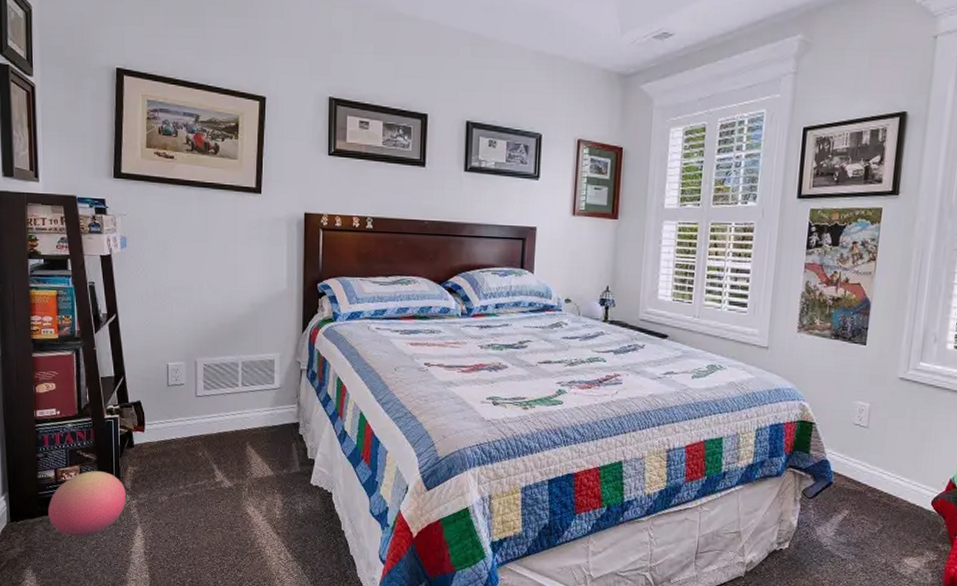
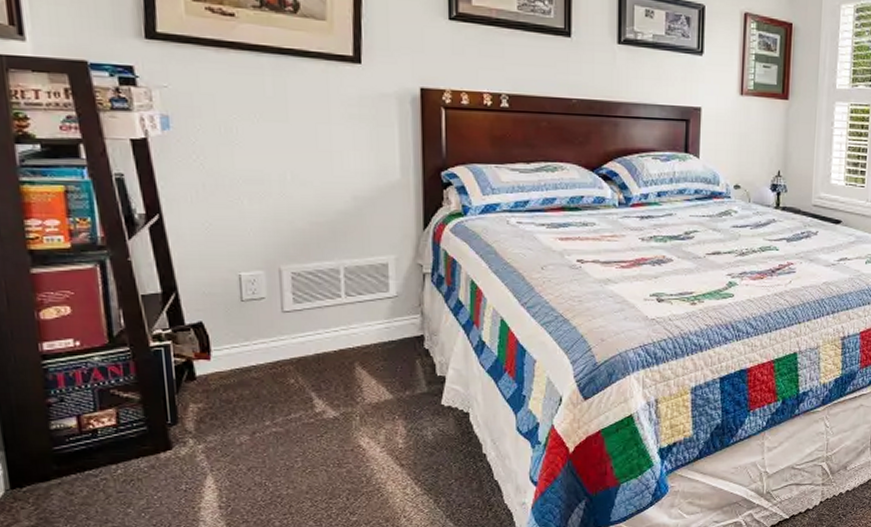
ball: present [48,471,126,537] -> none [69,413,189,498]

